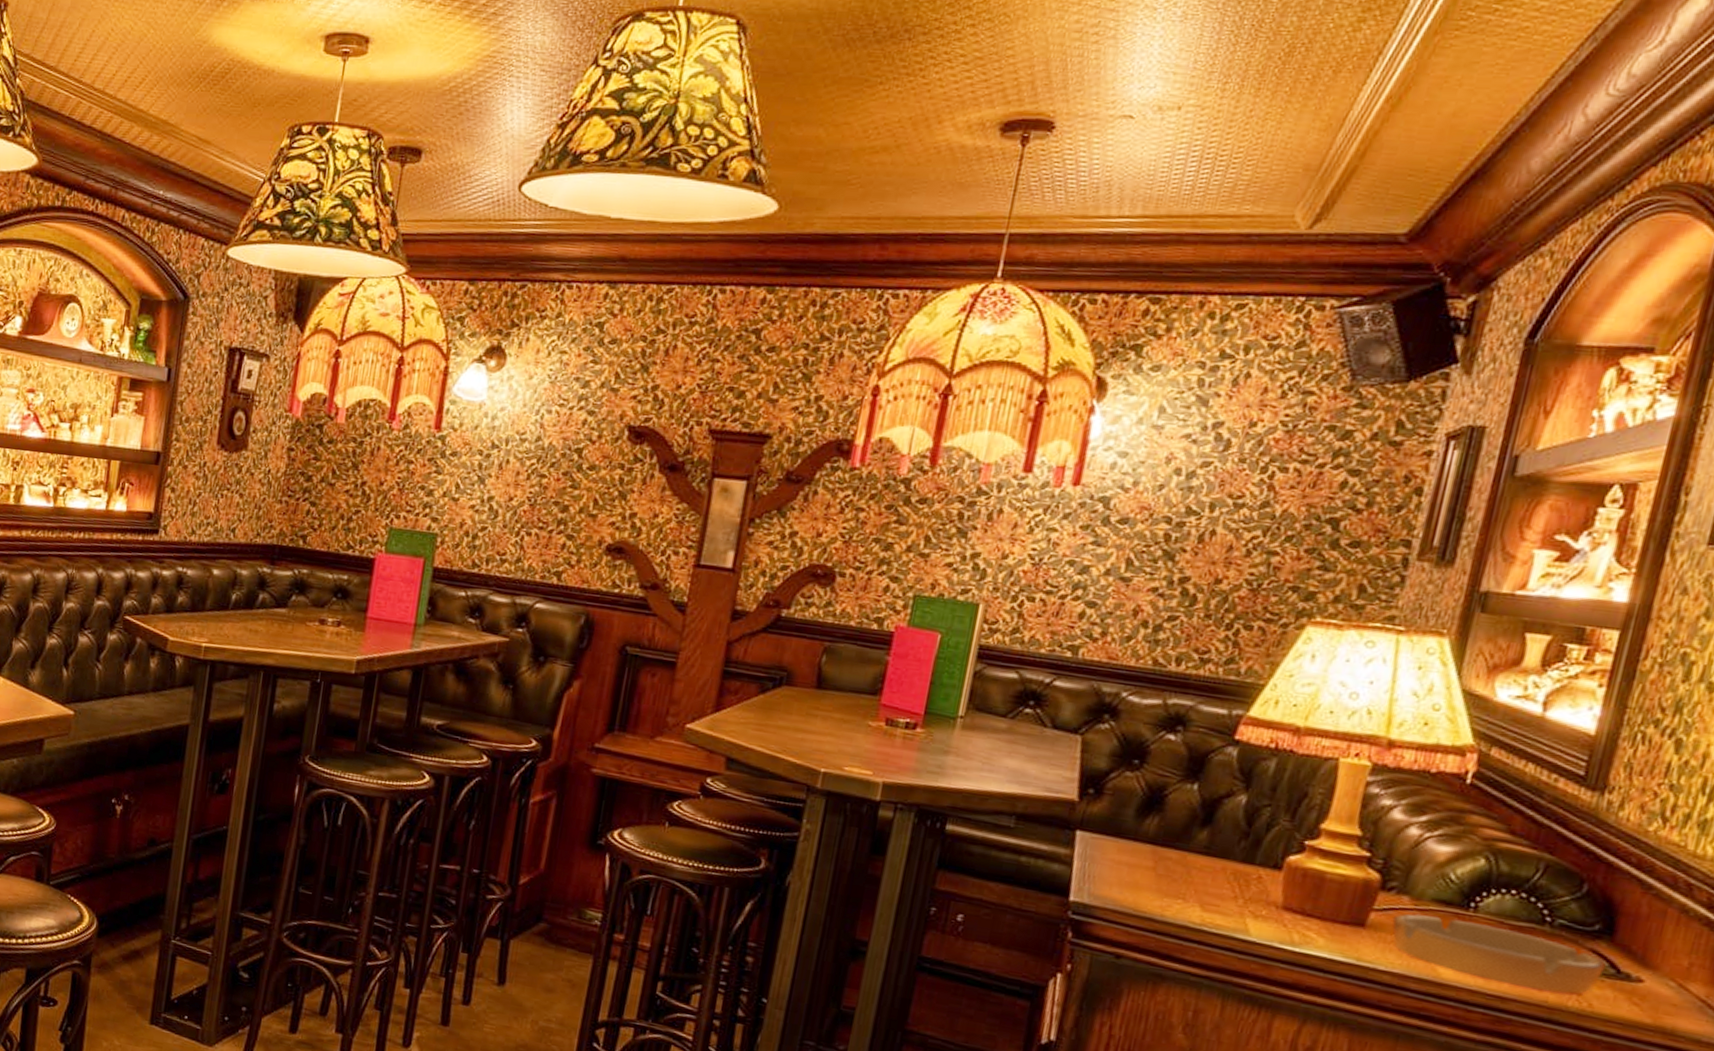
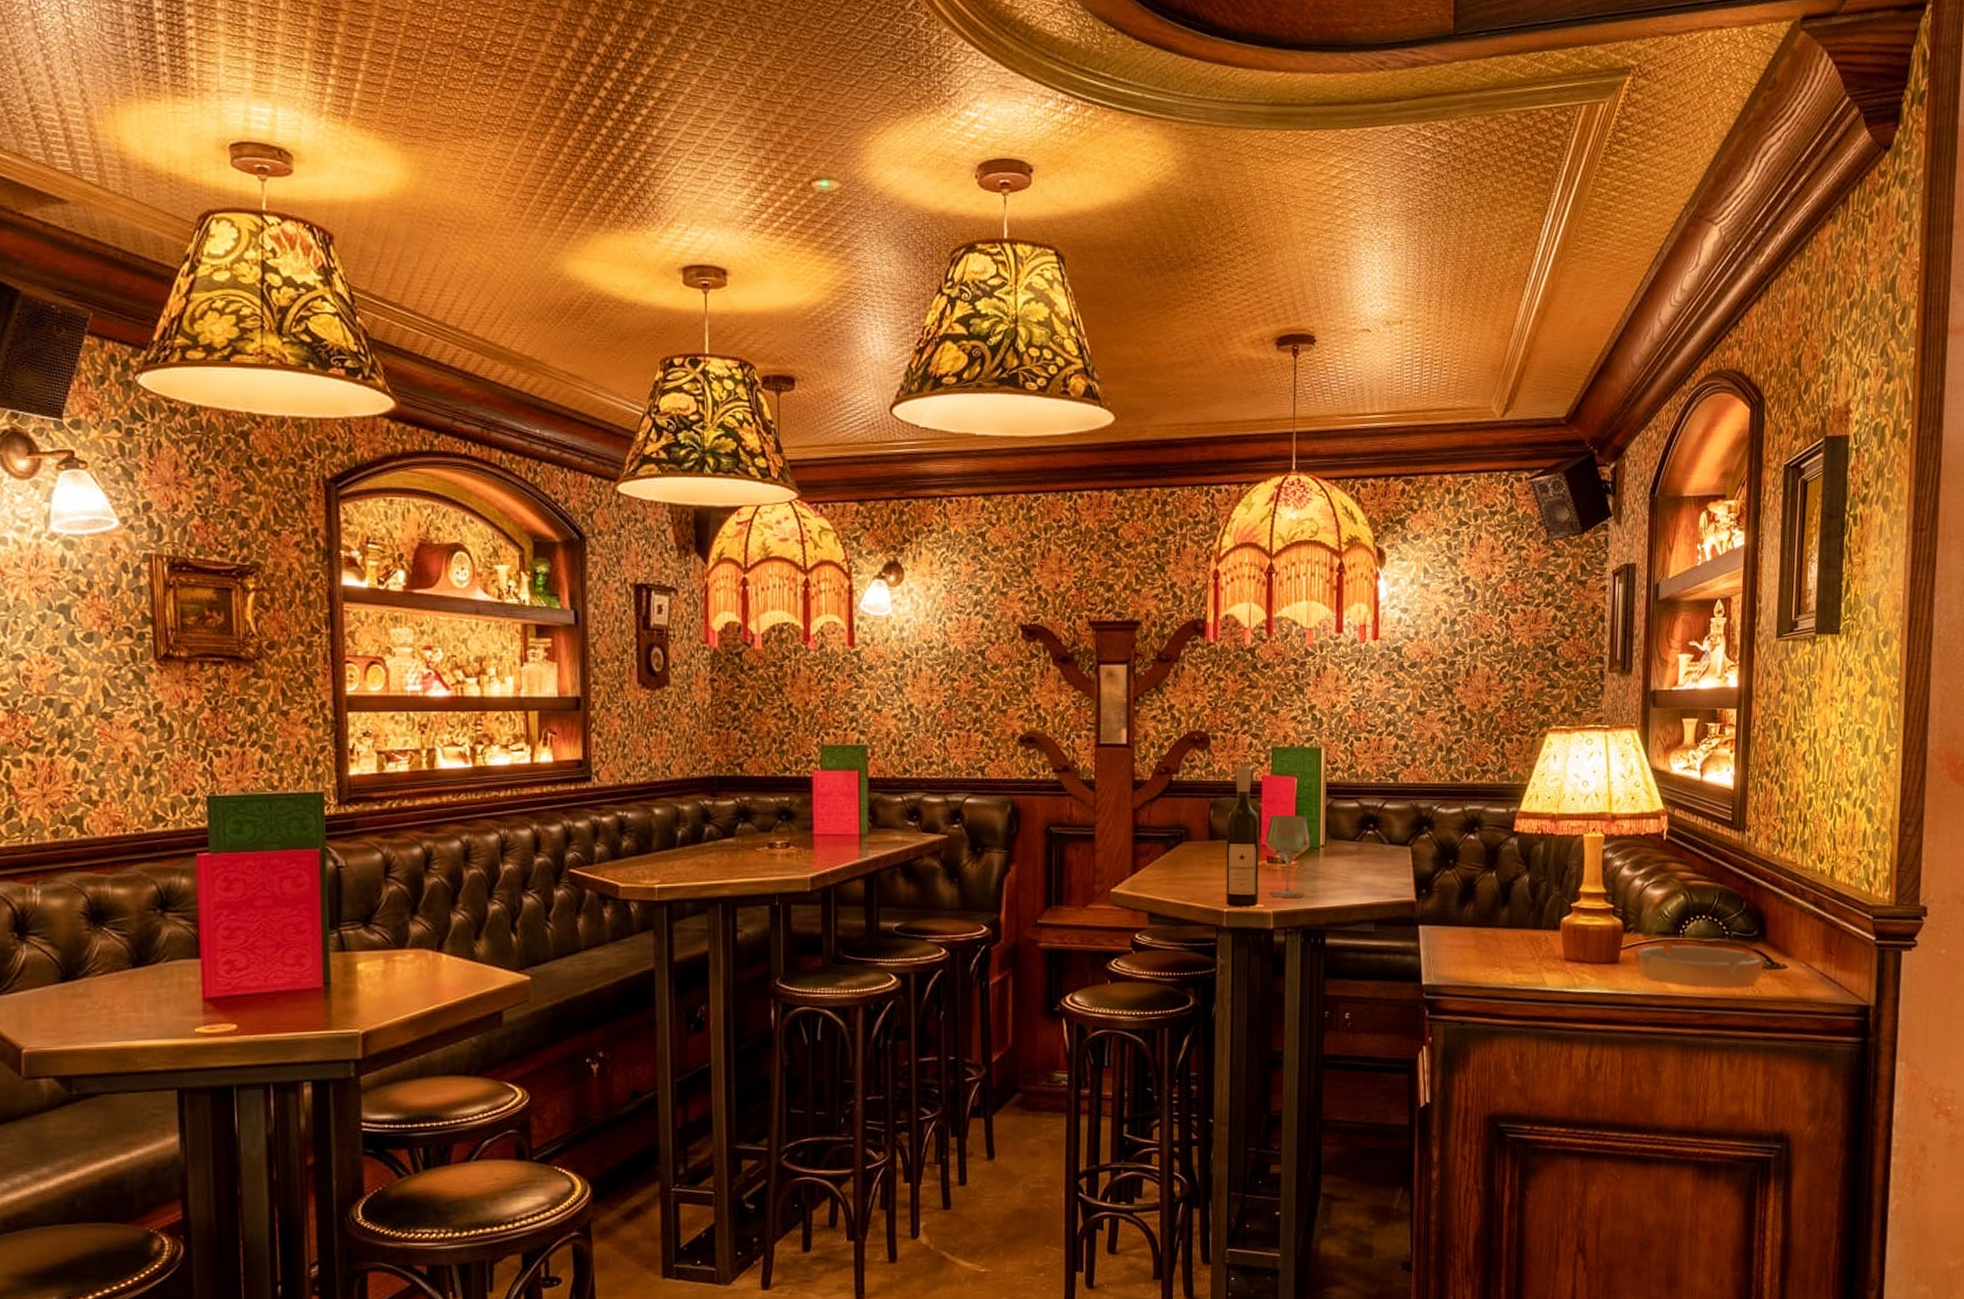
bottle: none [824,610,884,772] -> present [1226,766,1259,907]
wine glass: none [881,672,948,772] -> present [1265,814,1311,898]

